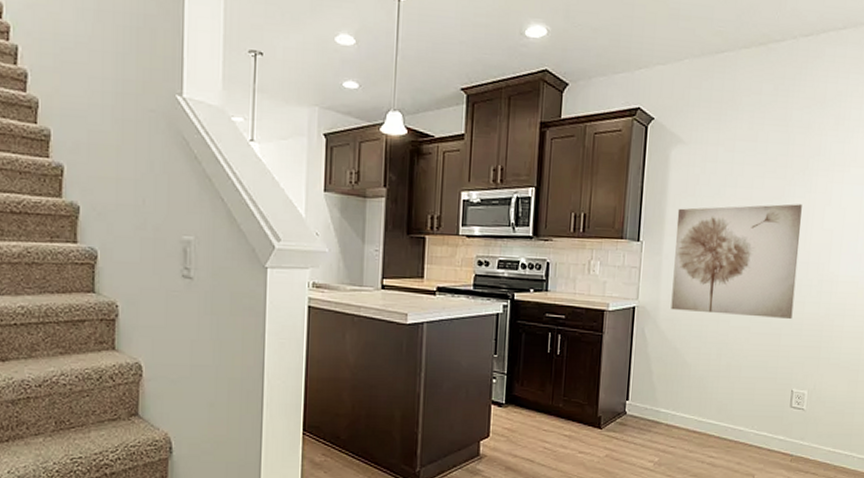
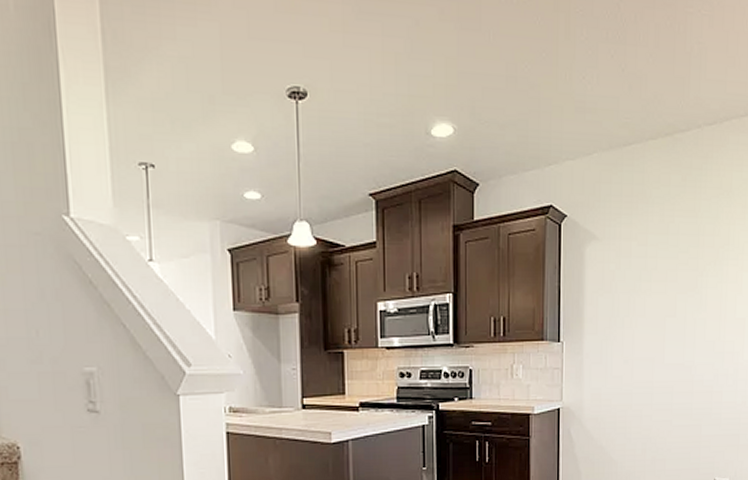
wall art: present [671,204,802,320] -> none [595,295,715,410]

